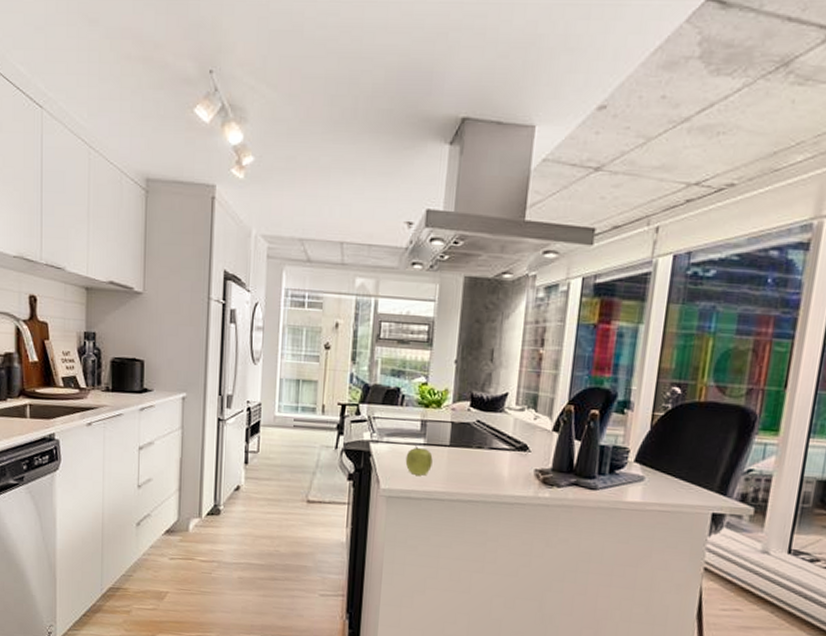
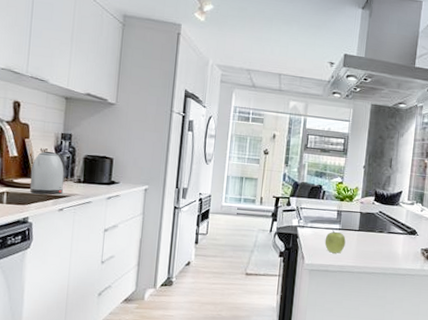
kettle: none [53,354,91,407] -> present [29,151,66,195]

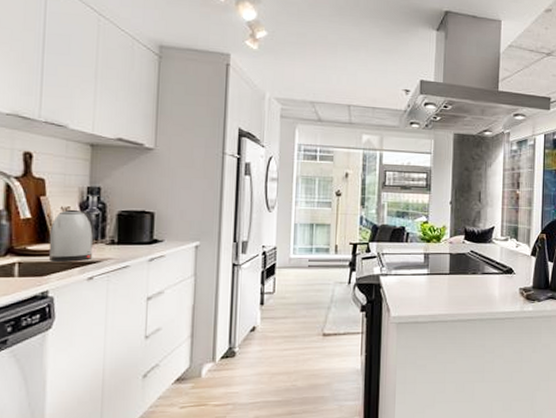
fruit: present [324,230,346,253] -> none [412,276,436,302]

